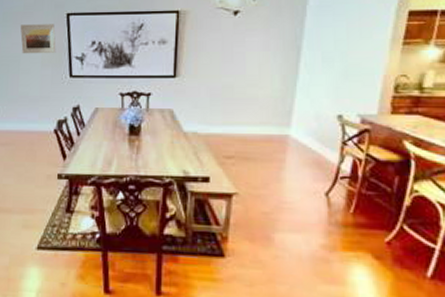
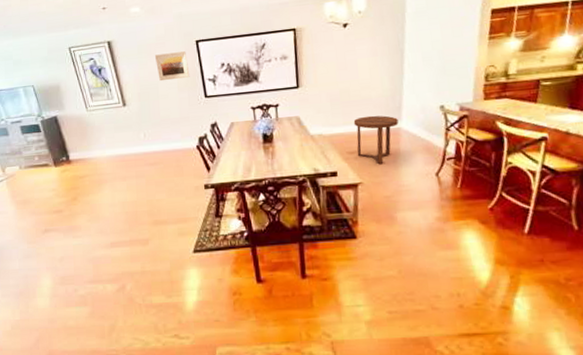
side table: none [234,117,287,174] -> present [353,115,399,164]

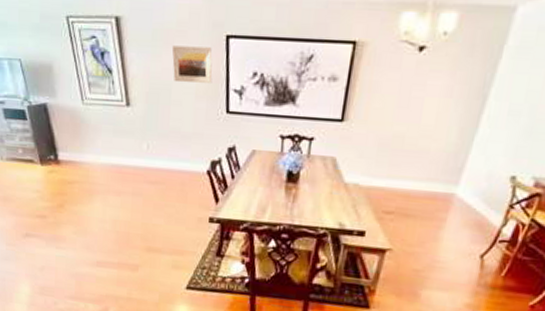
side table: present [353,115,399,164] -> none [394,171,455,232]

